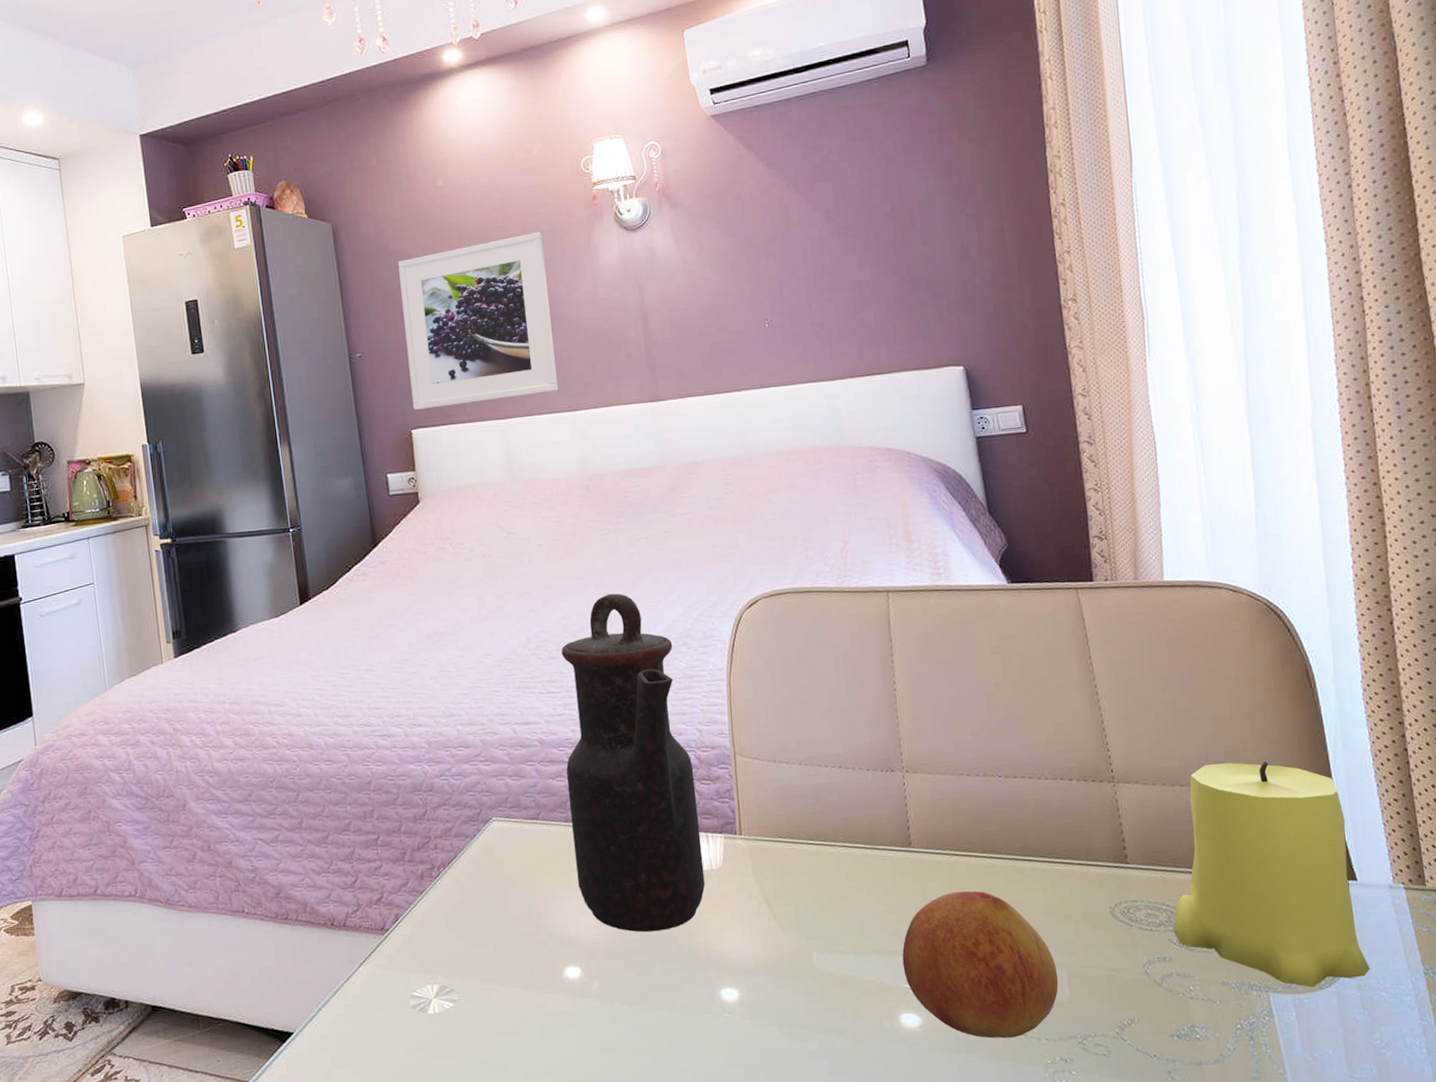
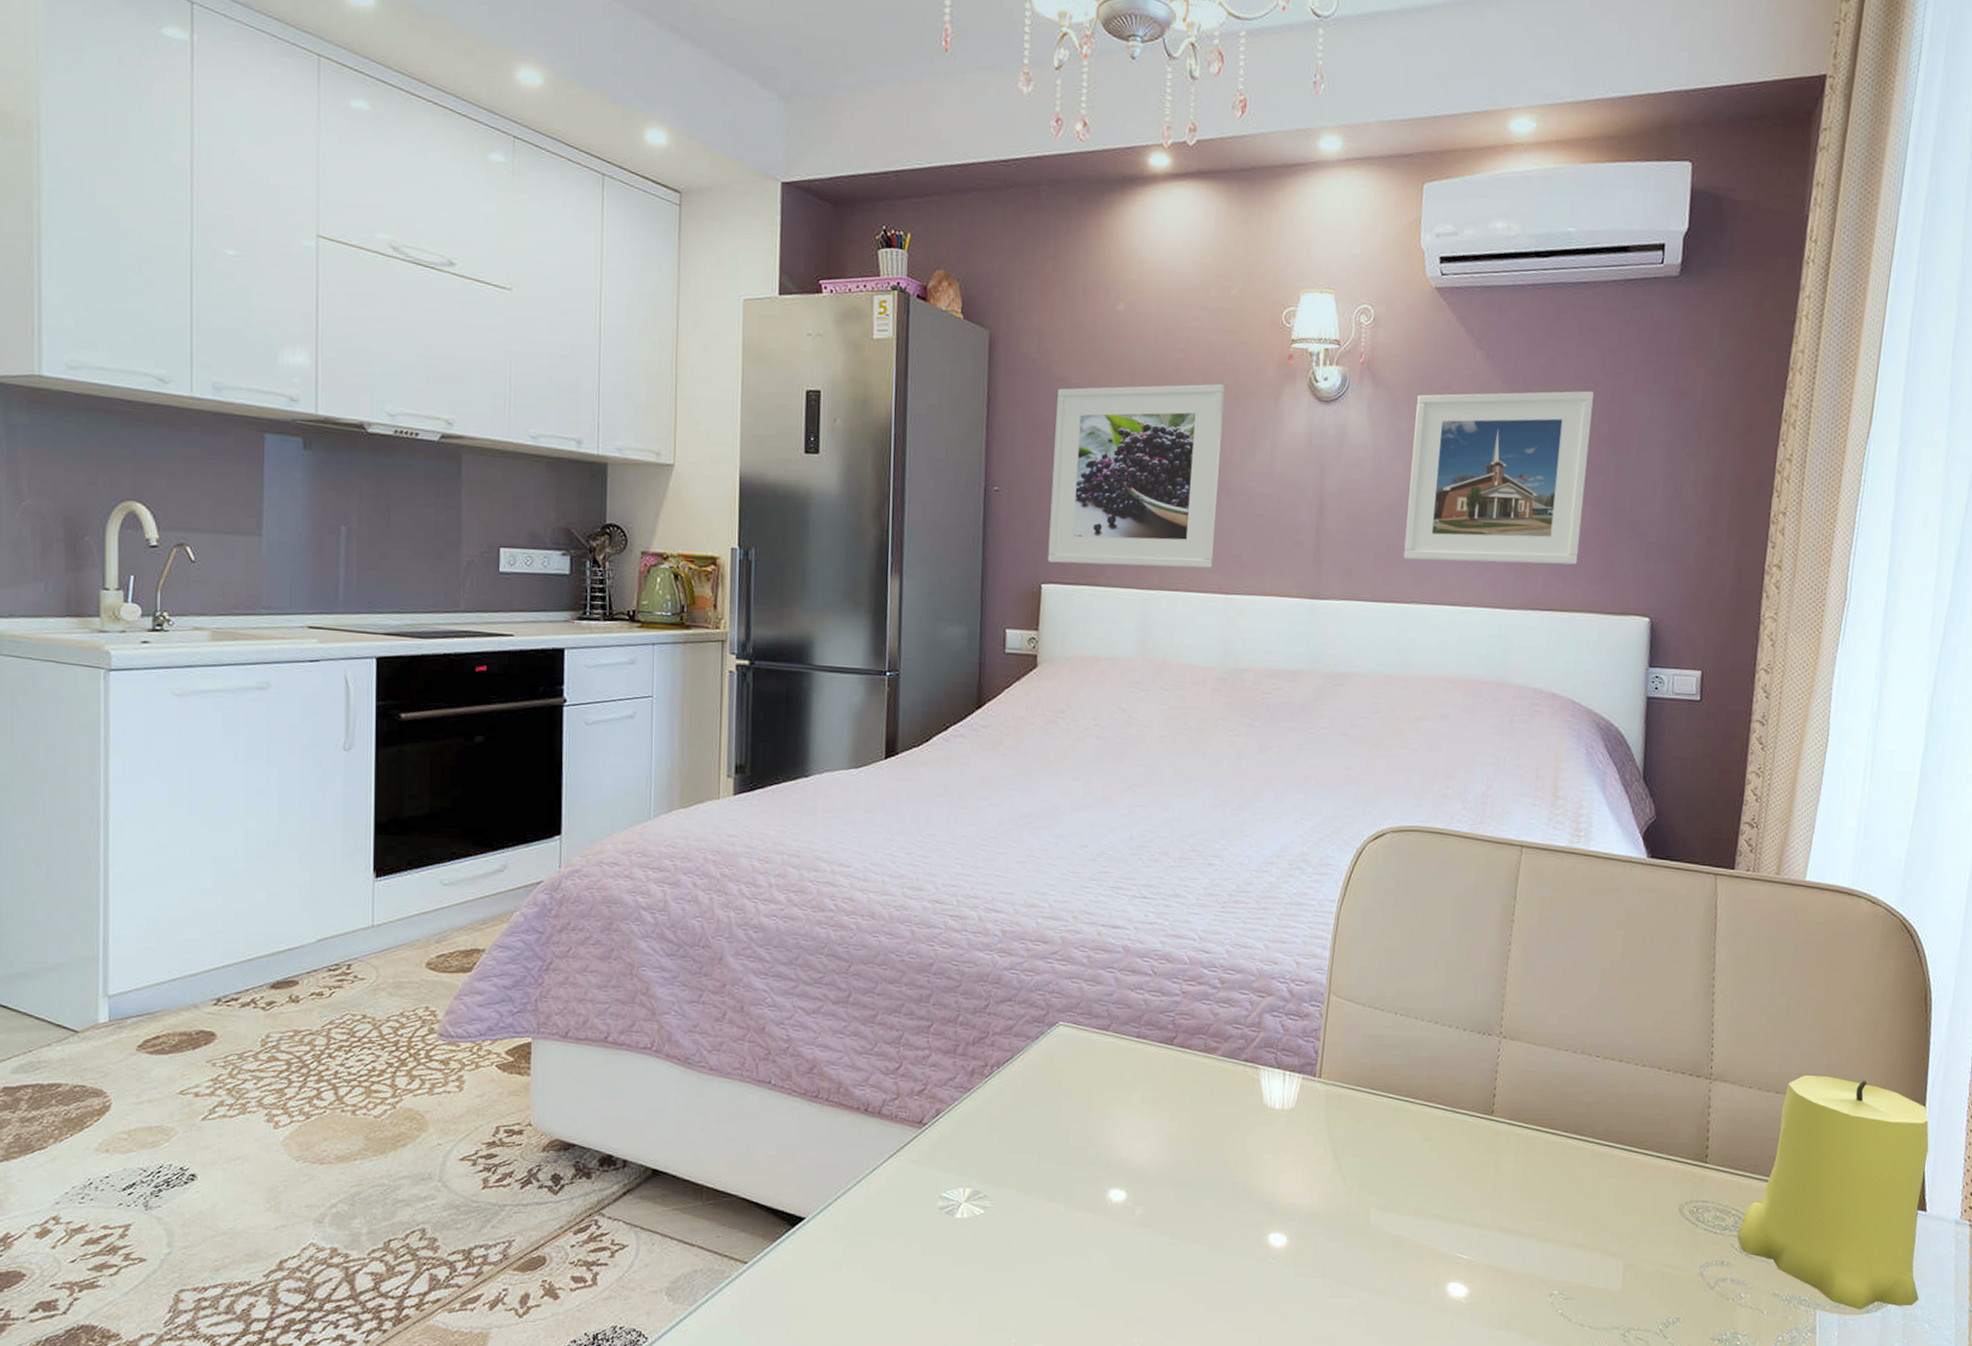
teapot: present [561,593,705,932] -> none [1139,801,1286,1165]
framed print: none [713,177,886,353] -> present [1403,390,1595,565]
fruit: present [902,890,1059,1039] -> none [1460,1167,1615,1321]

